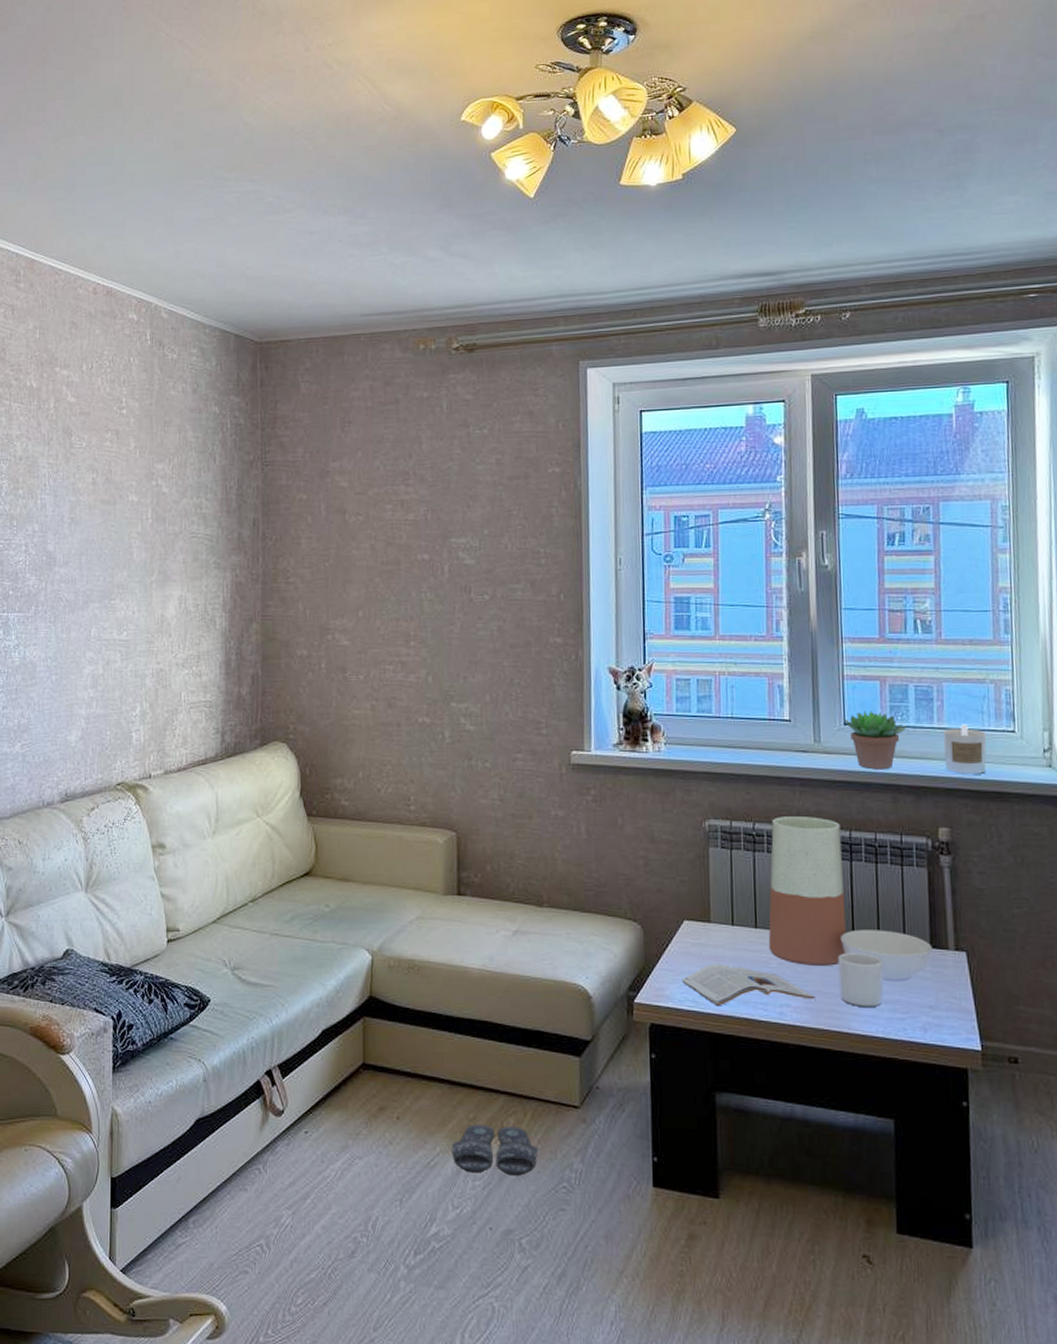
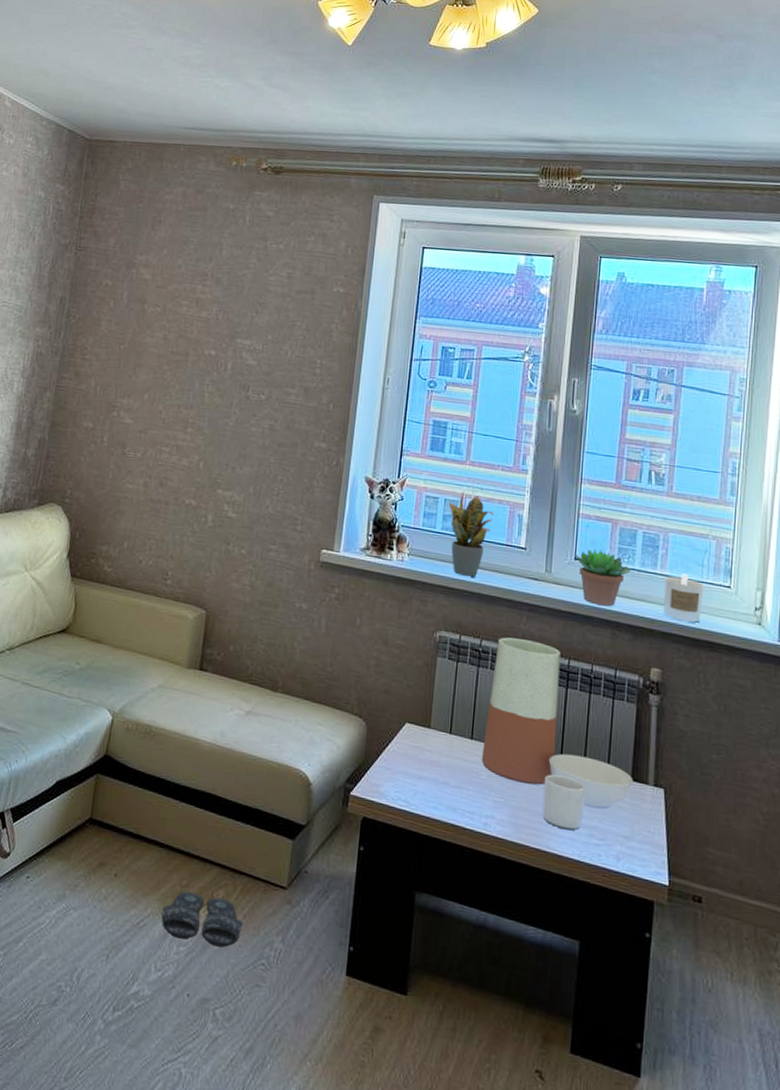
magazine: present [681,964,815,1007] -> none [397,768,519,815]
potted plant: none [703,669,752,759] -> present [449,491,494,578]

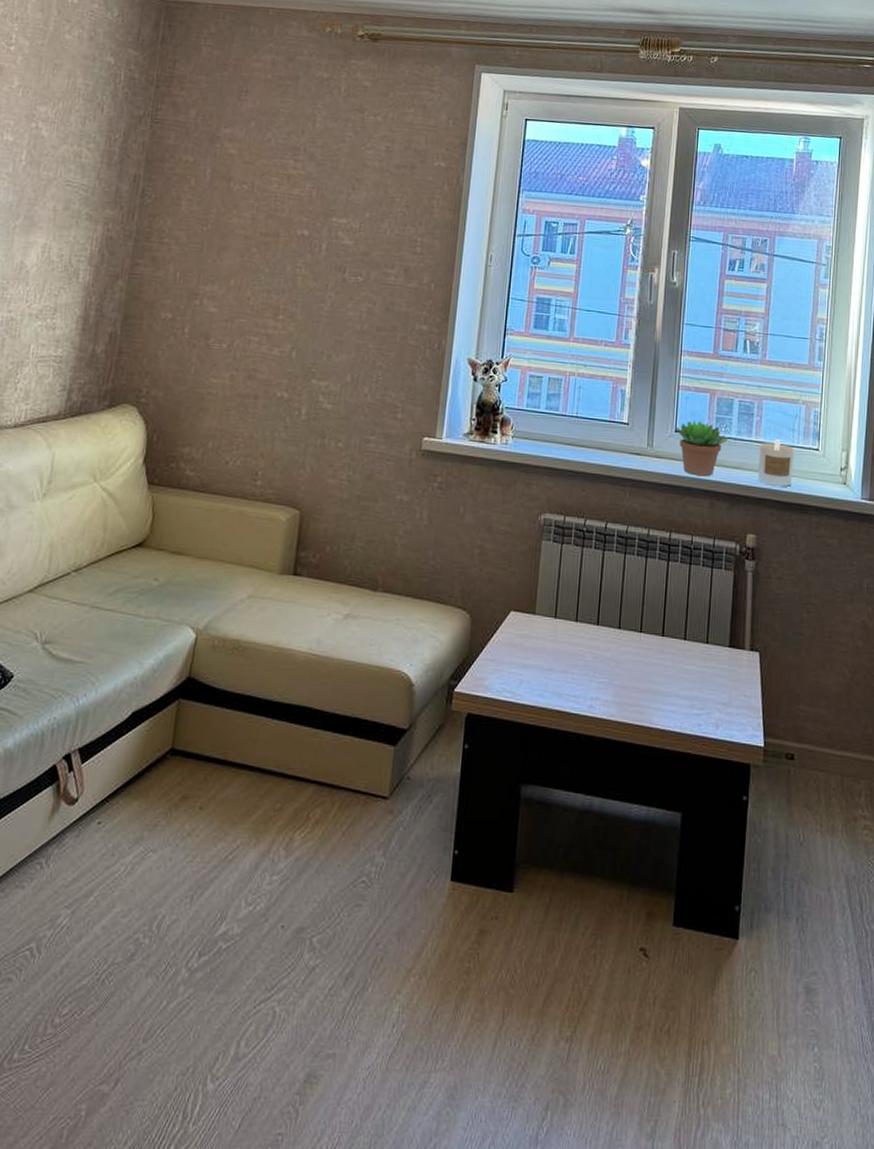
slippers: present [161,891,244,947] -> none [252,814,343,870]
potted plant: present [449,491,494,578] -> none [553,369,598,457]
vase: present [481,637,560,785] -> none [586,515,662,661]
mug: present [542,774,586,831] -> none [645,649,687,703]
bowl: present [548,753,634,809] -> none [651,627,731,679]

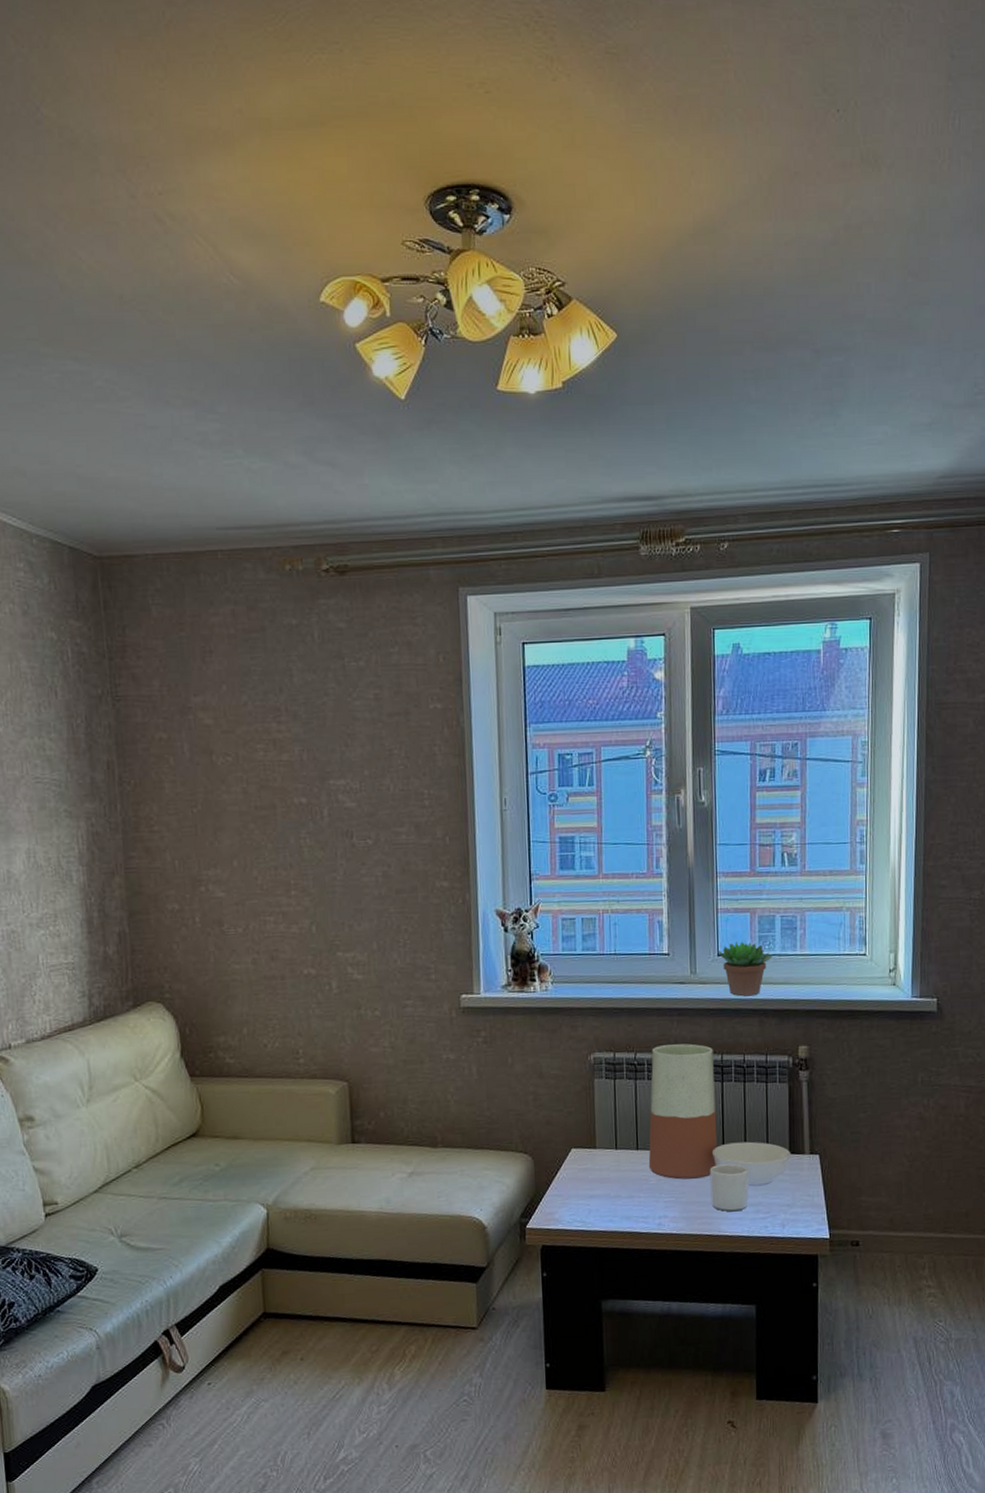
vase: none [586,515,662,661] -> present [648,1043,718,1180]
mug: none [645,649,687,703] -> present [709,1163,749,1212]
bowl: none [651,627,731,679] -> present [711,1141,791,1187]
candle: present [758,439,795,487] -> none [805,950,842,997]

